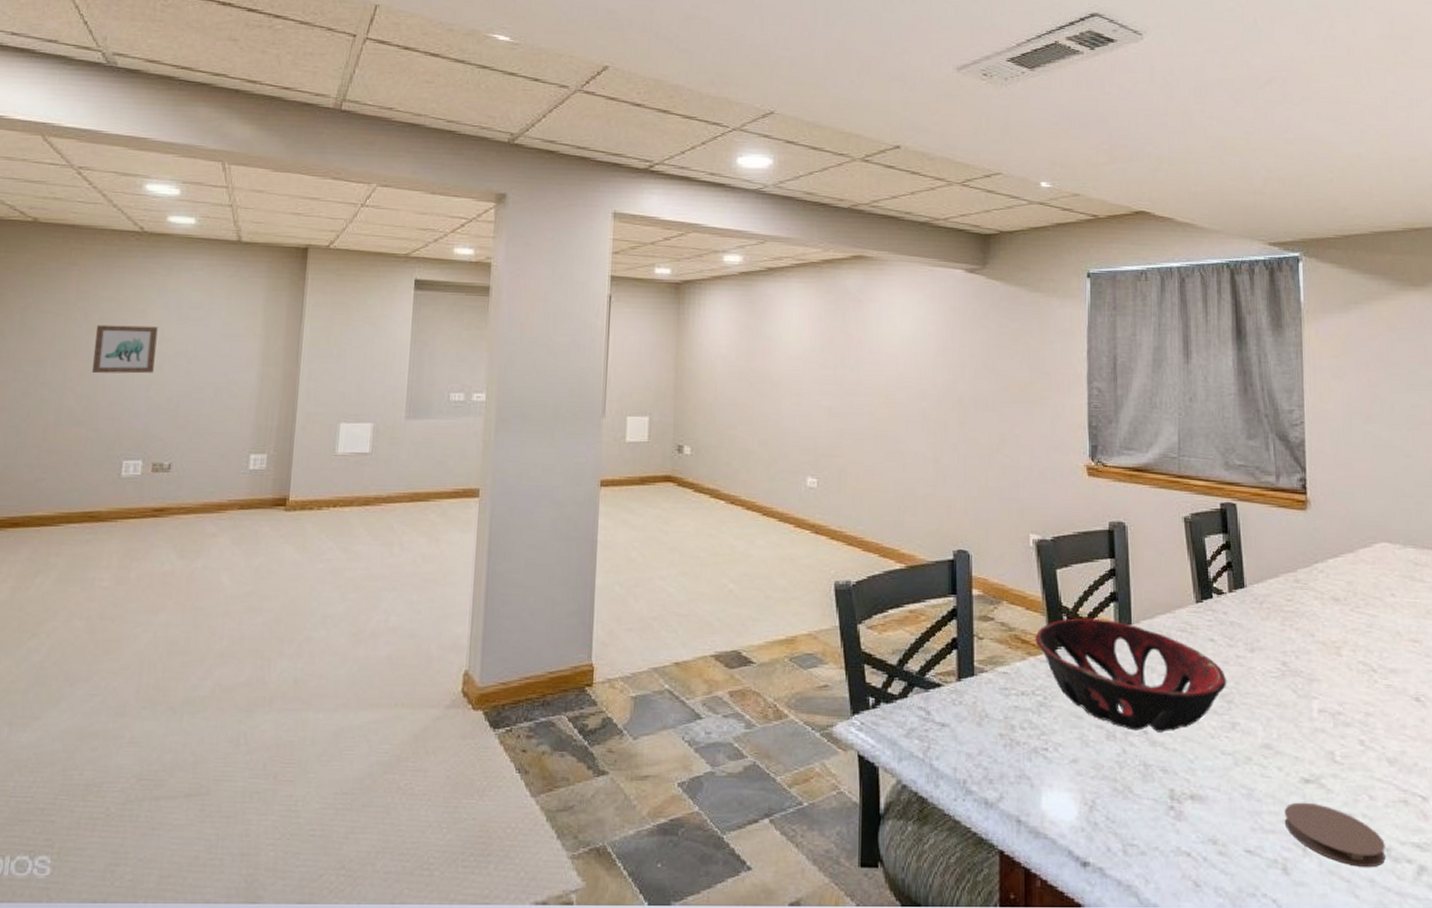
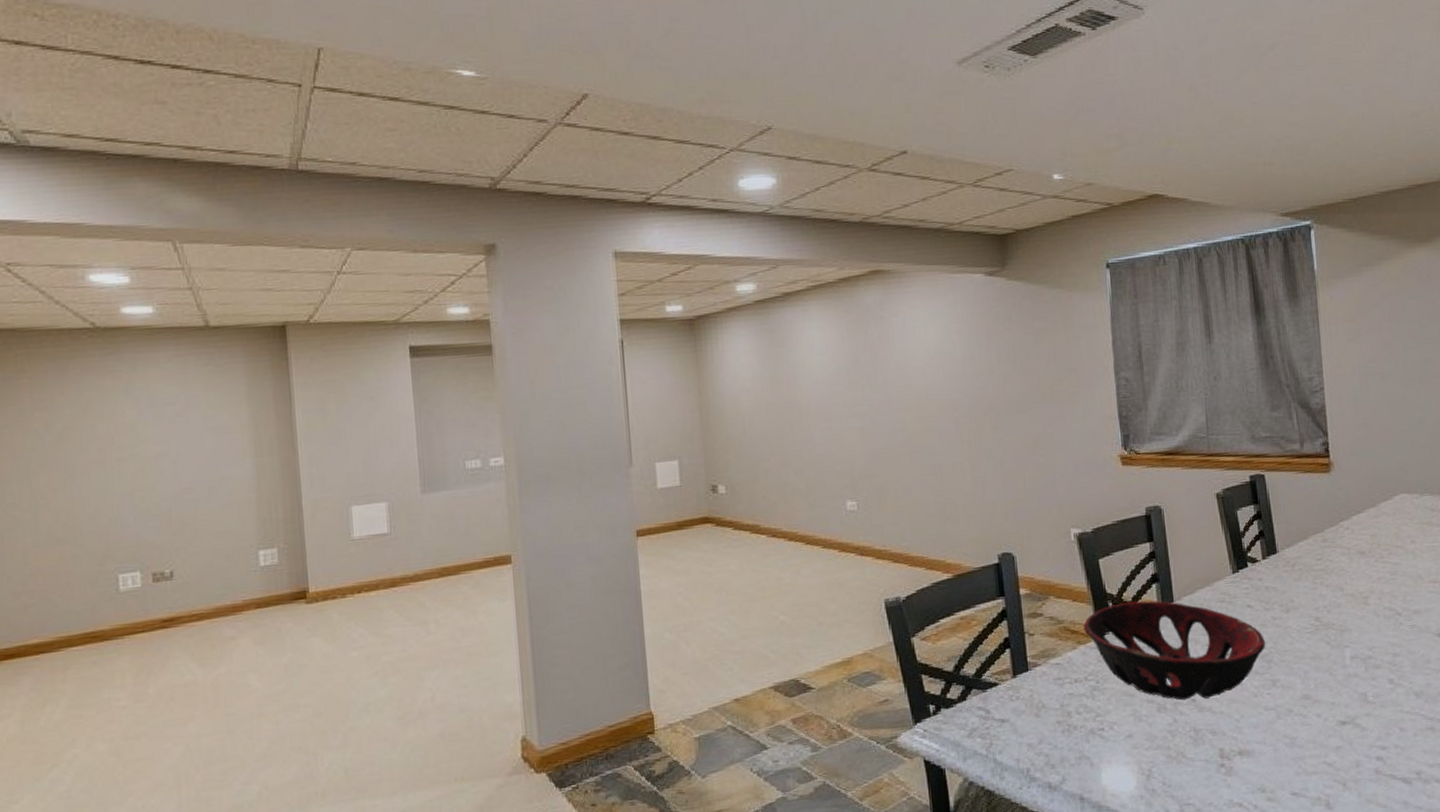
wall art: present [92,324,158,374] -> none [61,428,135,486]
coaster: present [1284,802,1386,868] -> none [1324,742,1417,793]

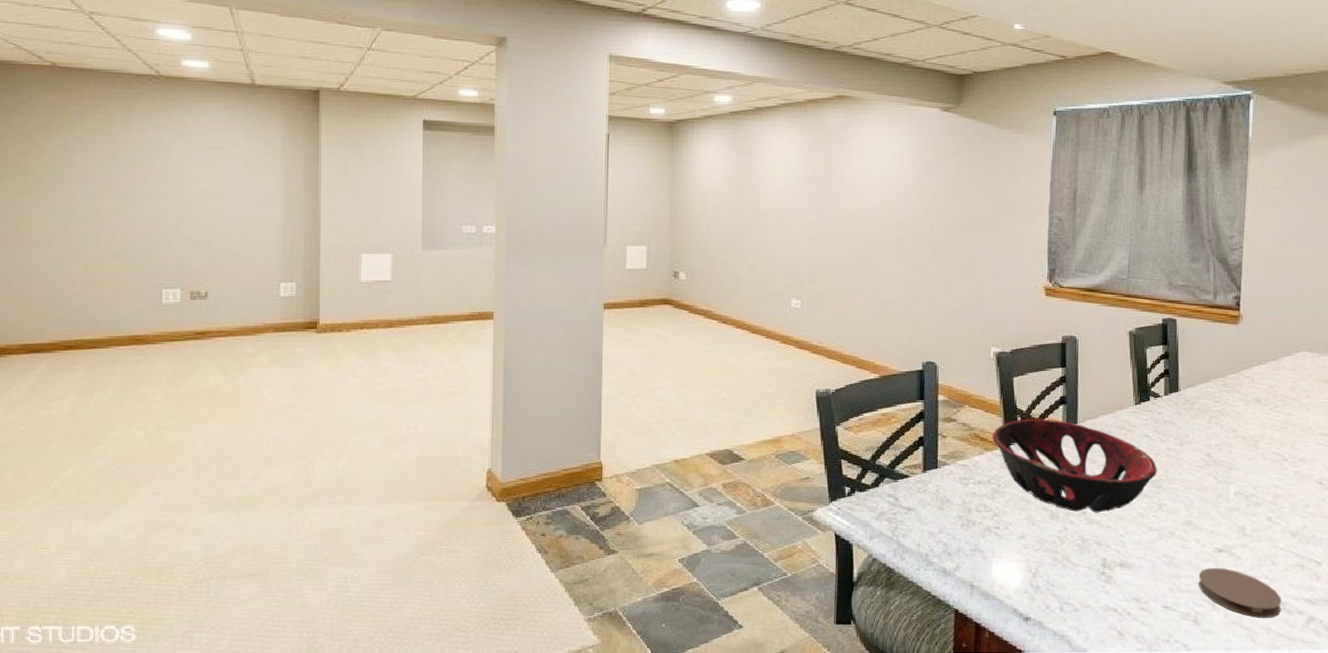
coaster: none [1324,742,1417,793] -> present [1198,567,1282,619]

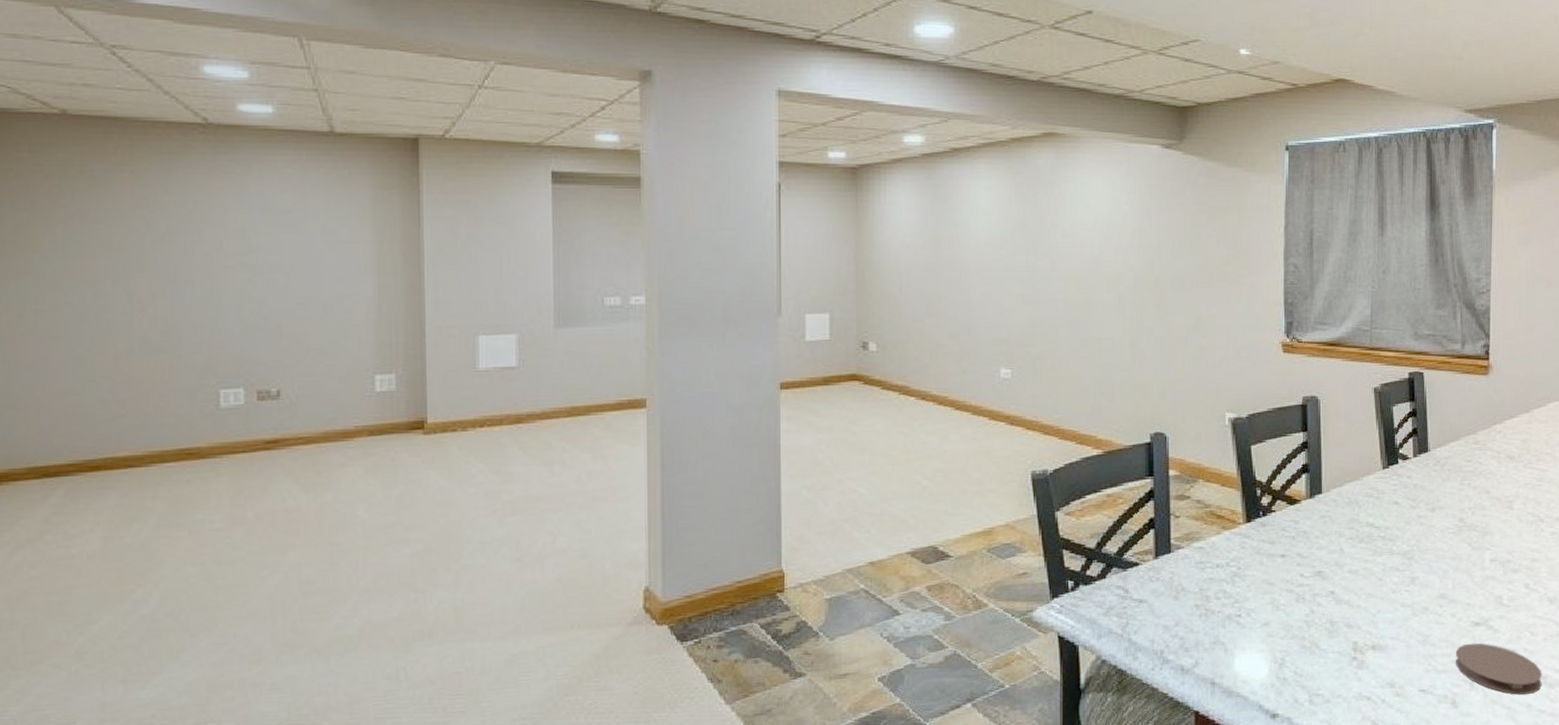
decorative bowl: present [992,419,1158,513] -> none [1230,490,1409,592]

